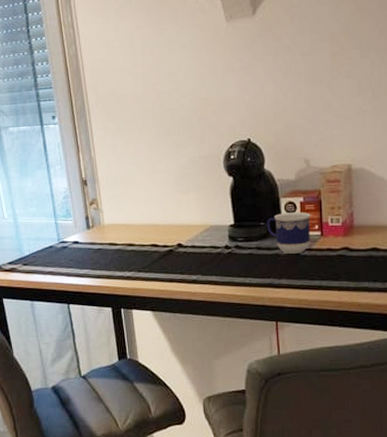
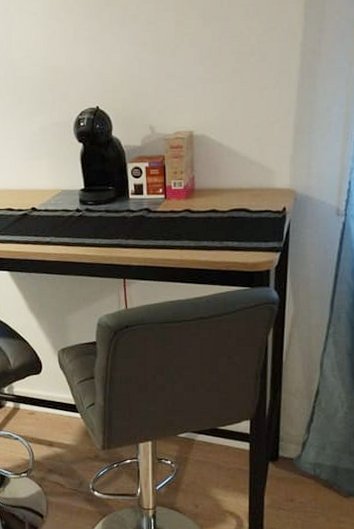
cup: present [267,211,311,254] -> none [115,176,155,216]

